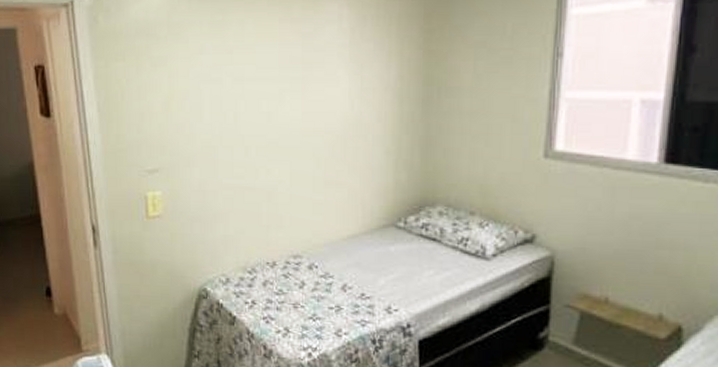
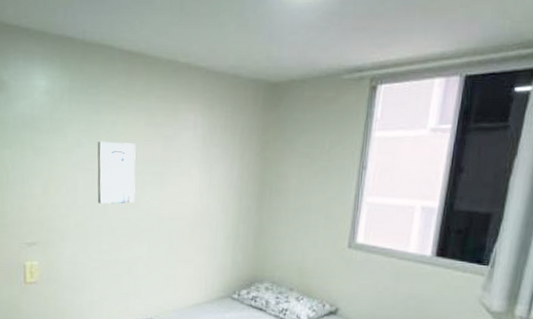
wall art: none [223,44,271,119] -> present [97,141,136,204]

